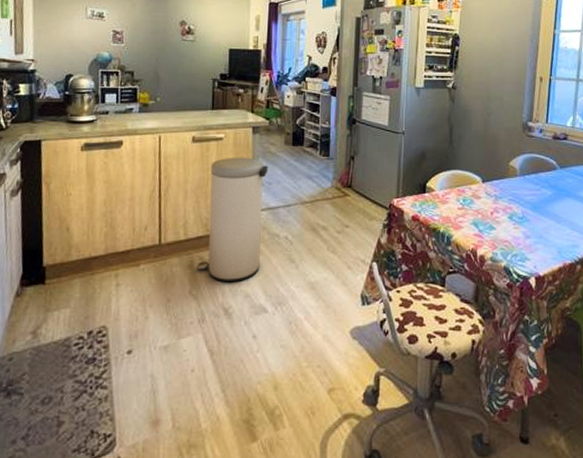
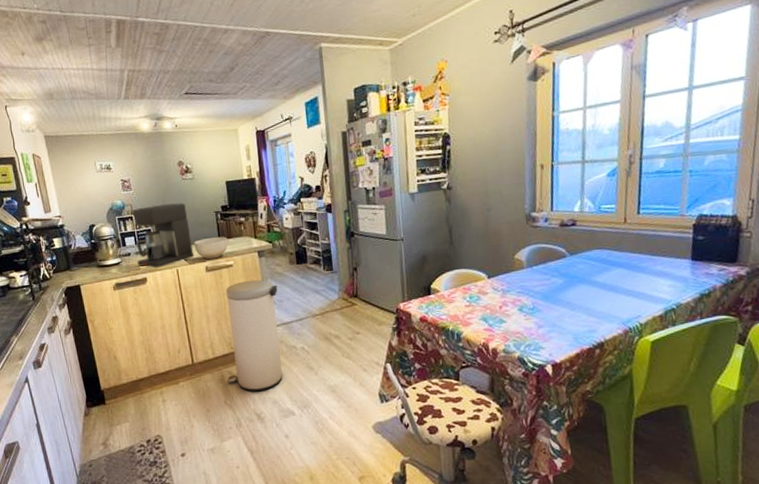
coffee maker: none [114,63,182,132] -> present [133,203,194,268]
bowl: none [183,105,222,129] -> present [194,236,228,260]

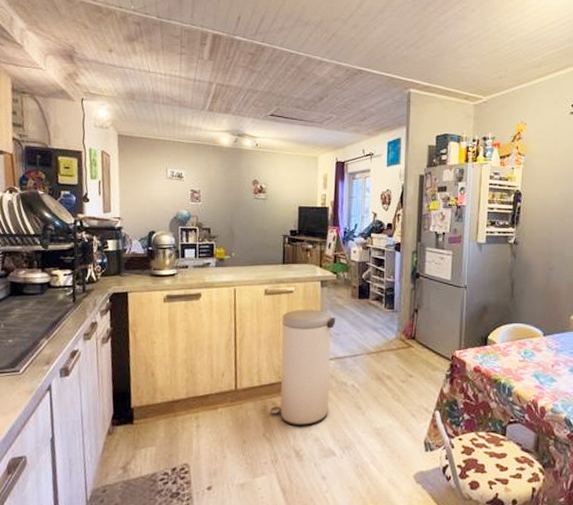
coffee maker: present [133,203,194,268] -> none [193,220,255,285]
bowl: present [194,236,228,260] -> none [256,260,292,283]

